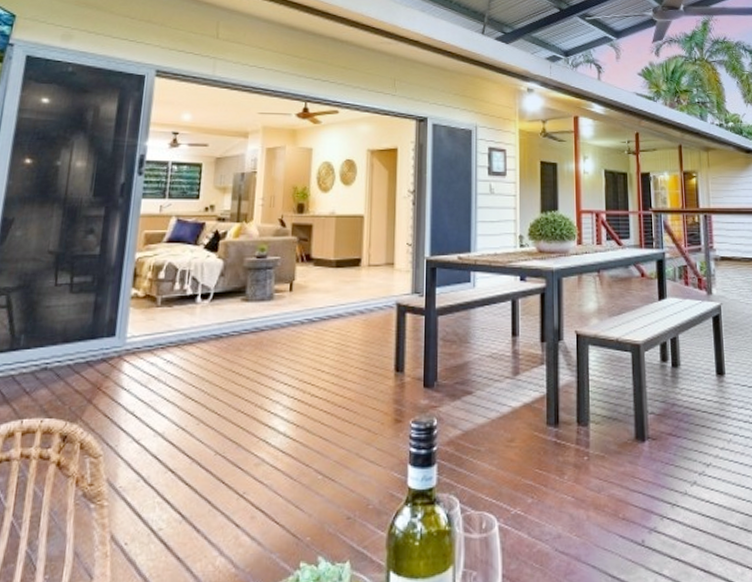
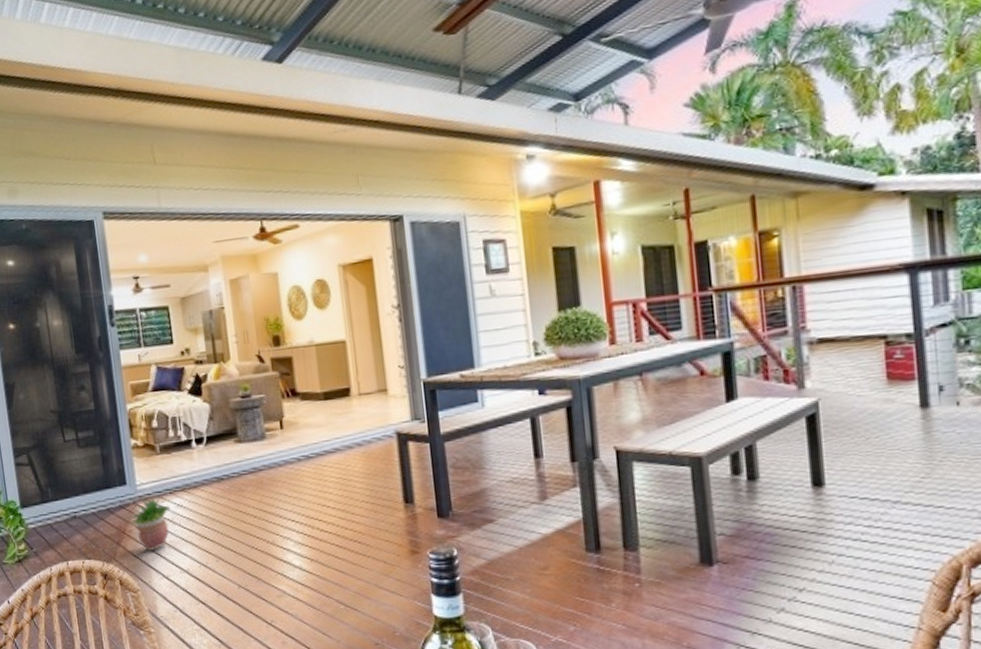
potted plant: none [108,351,159,412] -> present [128,497,171,552]

